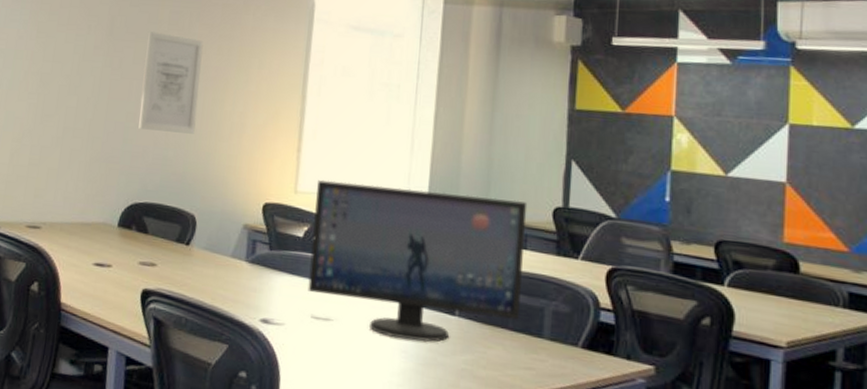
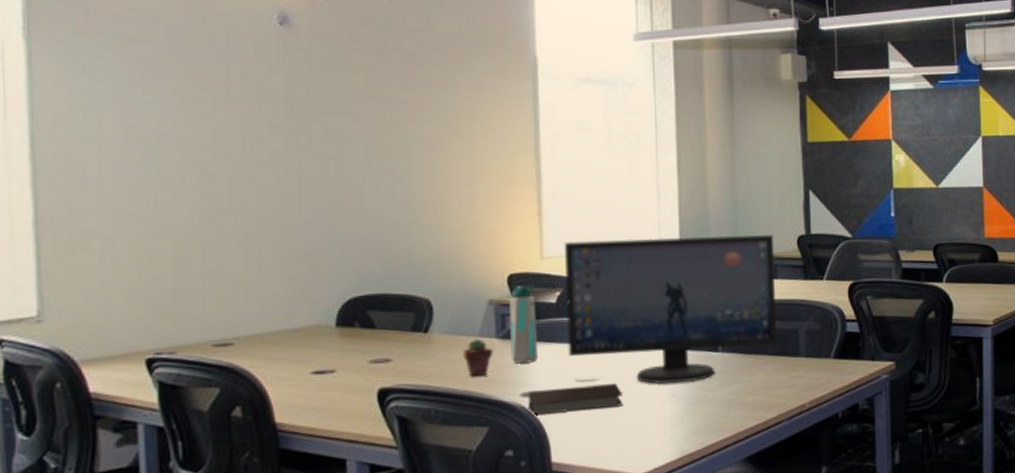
wall art: present [138,32,204,134] -> none [339,102,416,214]
potted succulent: none [215,259,242,295] -> present [463,339,493,377]
water bottle: none [256,214,287,291] -> present [509,285,538,364]
notebook: none [265,318,354,352] -> present [528,383,623,416]

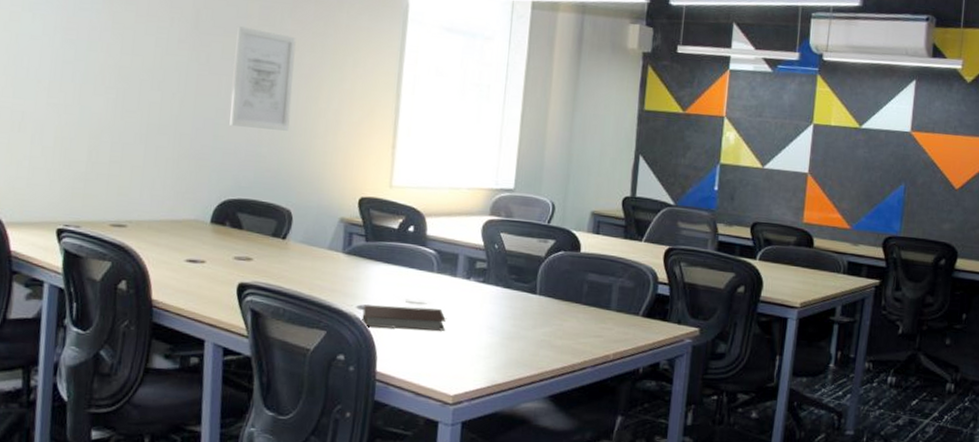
wall art: none [339,102,416,214] -> present [229,26,296,131]
potted succulent: present [463,339,493,377] -> none [312,251,339,285]
water bottle: present [509,285,538,364] -> none [353,208,382,280]
computer monitor: present [565,234,777,385] -> none [402,174,601,319]

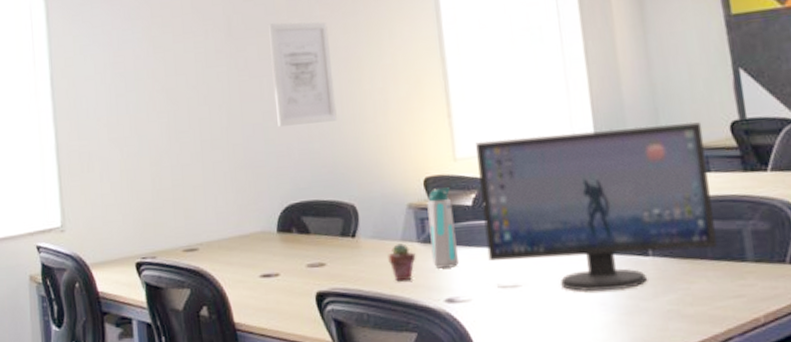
potted succulent: none [312,251,339,285] -> present [388,243,416,282]
water bottle: none [353,208,382,280] -> present [427,187,459,269]
notebook: present [362,304,446,331] -> none [451,290,549,323]
computer monitor: none [402,174,601,319] -> present [476,121,717,292]

